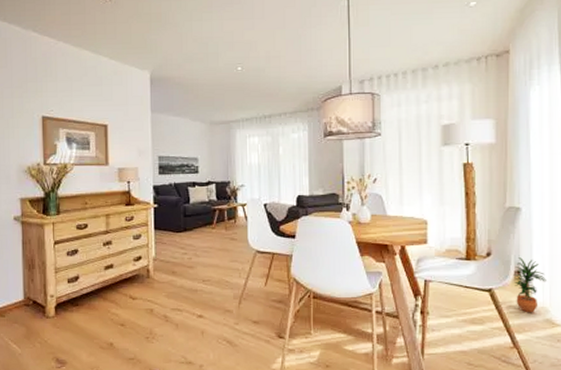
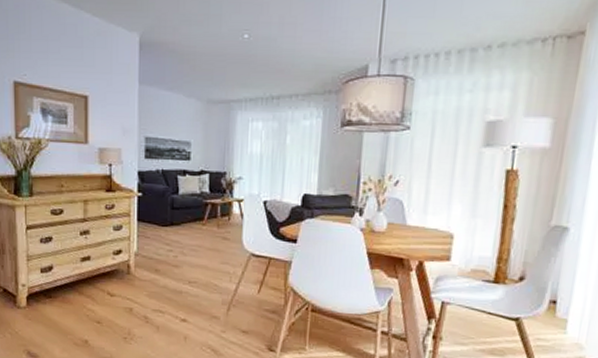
potted plant: present [513,257,547,313] -> none [546,285,587,349]

